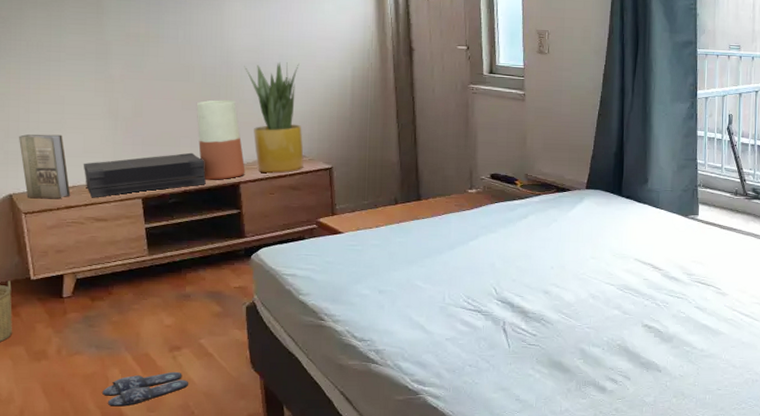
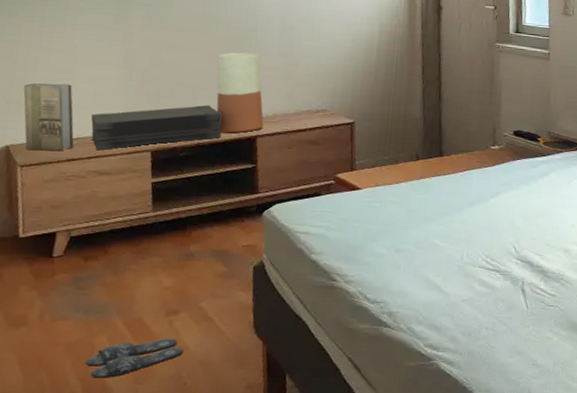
planter: present [244,62,304,174] -> none [270,16,327,128]

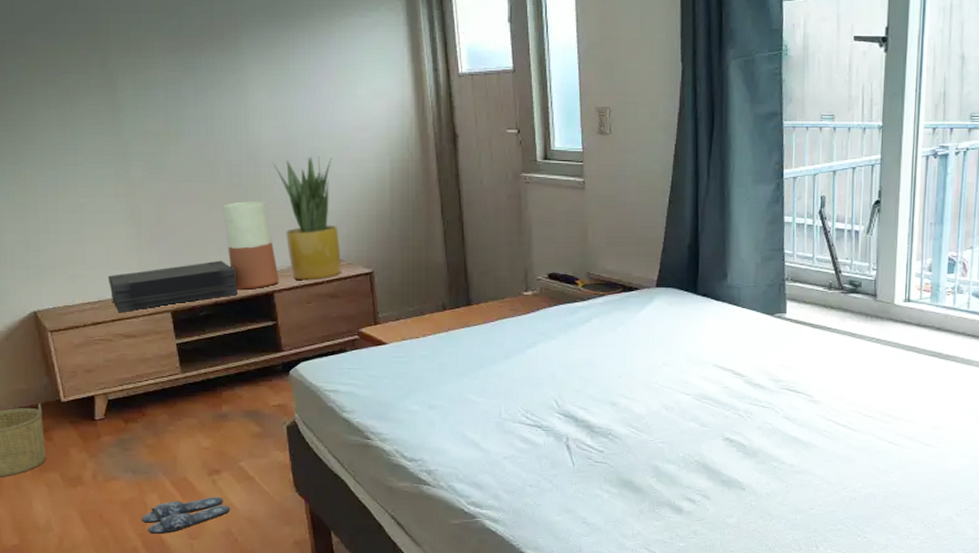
book: present [23,83,74,151] -> none [40,245,97,315]
planter: none [270,16,327,128] -> present [272,156,341,281]

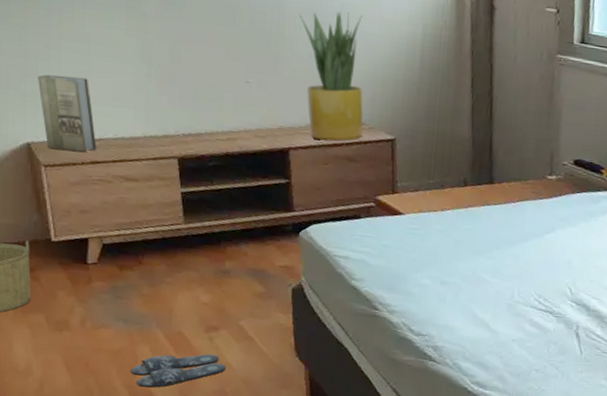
book: none [40,245,97,315] -> present [38,74,97,152]
game console: present [107,260,238,313] -> none [111,109,251,154]
vase: present [223,201,279,290] -> none [242,50,296,144]

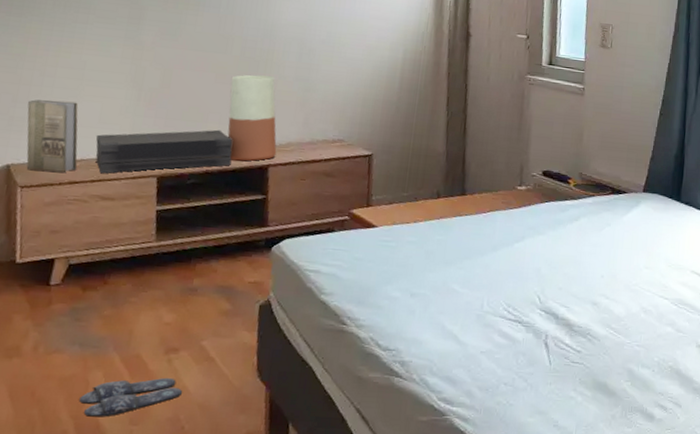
game console: none [111,109,251,154] -> present [95,129,233,174]
vase: none [242,50,296,144] -> present [227,75,277,162]
planter: present [298,11,363,142] -> none [288,39,348,159]

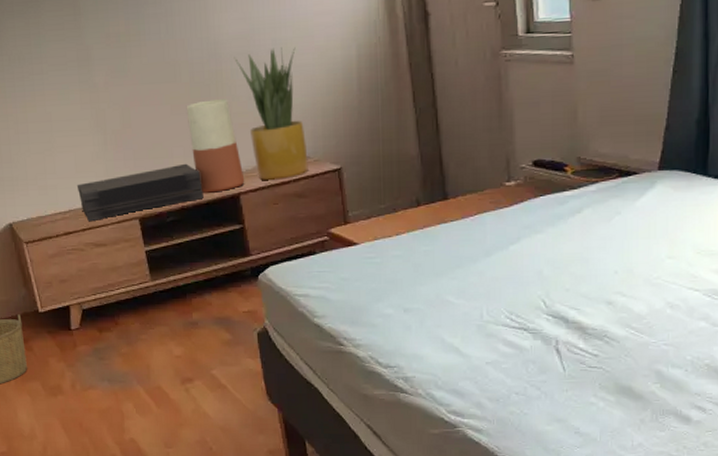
book: present [26,99,79,172] -> none [12,155,68,226]
slippers: present [79,377,182,417] -> none [119,405,204,442]
planter: none [288,39,348,159] -> present [234,47,309,181]

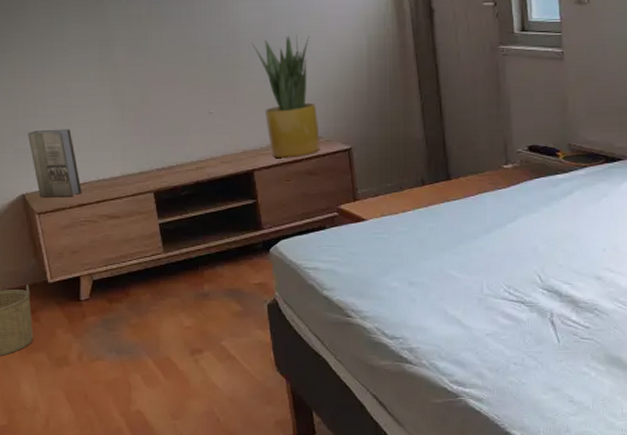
book: none [12,155,68,226] -> present [28,129,82,198]
game console: present [76,163,204,222] -> none [92,140,218,194]
vase: present [186,99,245,193] -> none [203,81,259,169]

